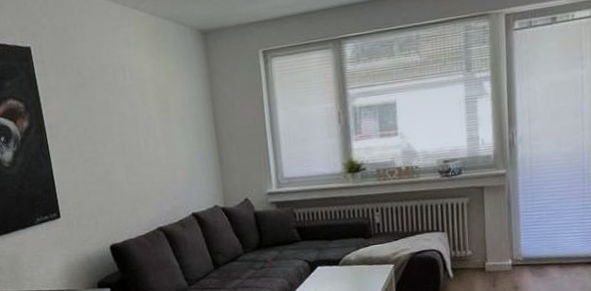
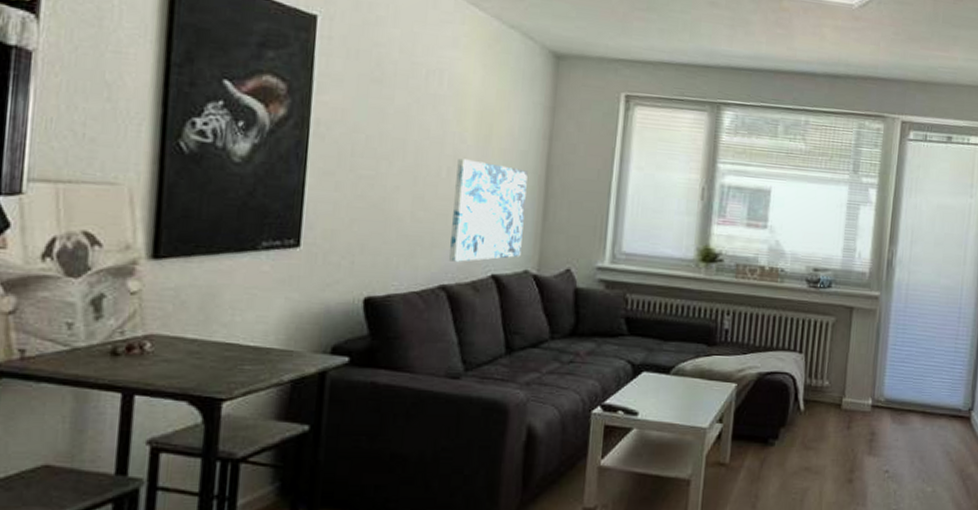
wall art: none [150,129,210,209] -> present [449,158,528,262]

